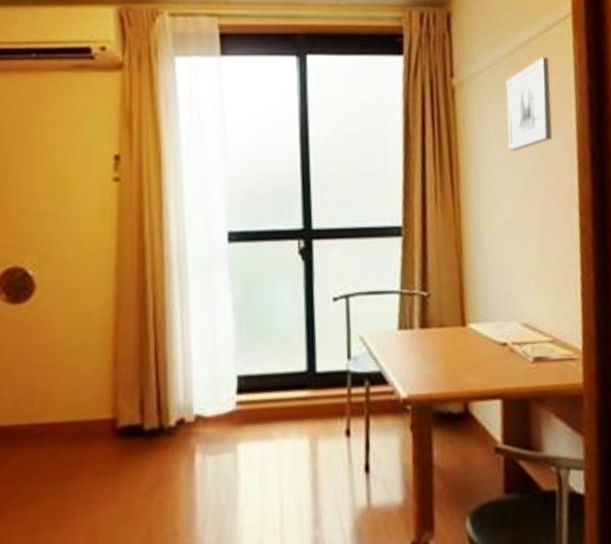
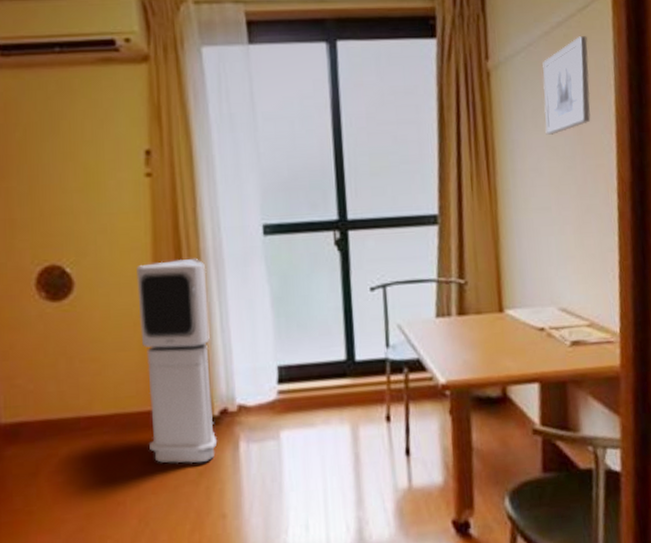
air purifier: none [99,263,173,477] -> present [137,258,218,464]

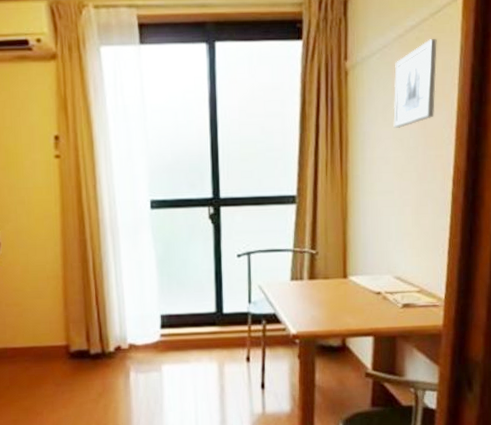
air purifier: present [137,258,218,464] -> none [49,226,113,387]

